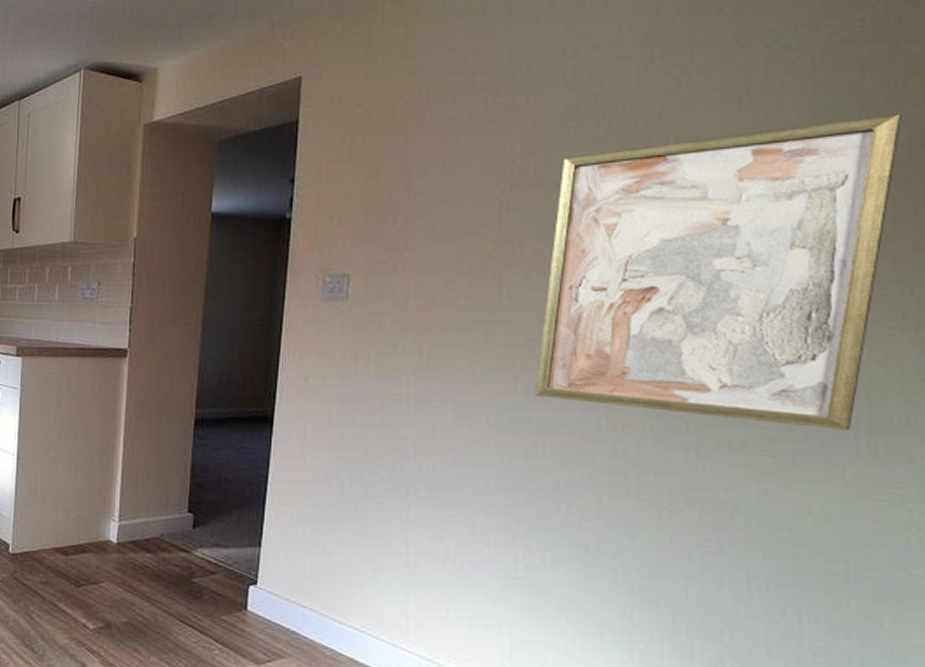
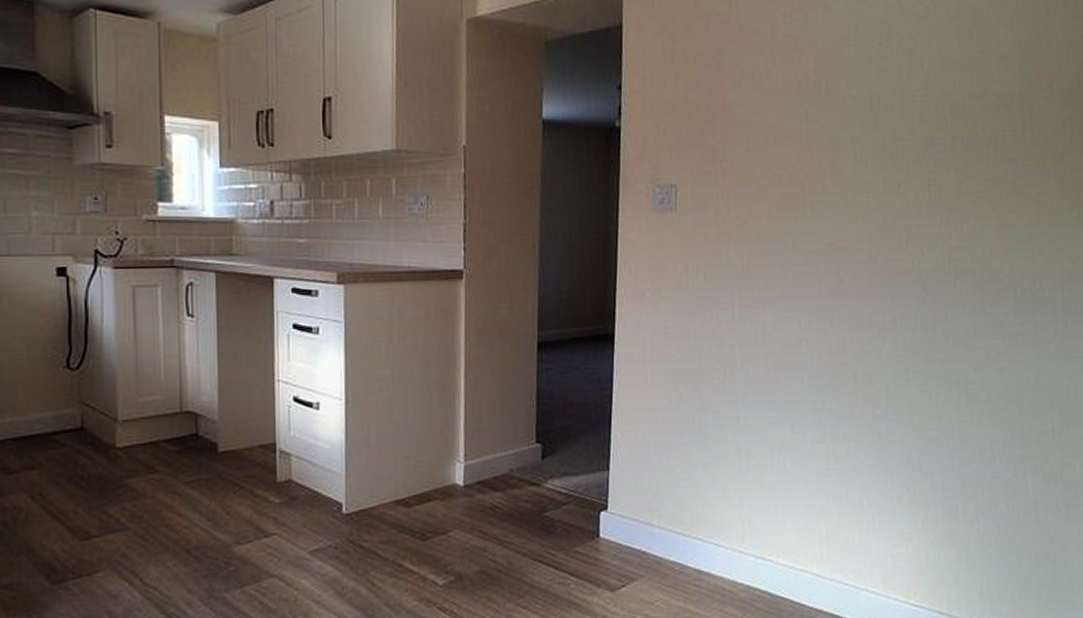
wall art: present [535,113,902,430] -> none [835,48,1073,313]

